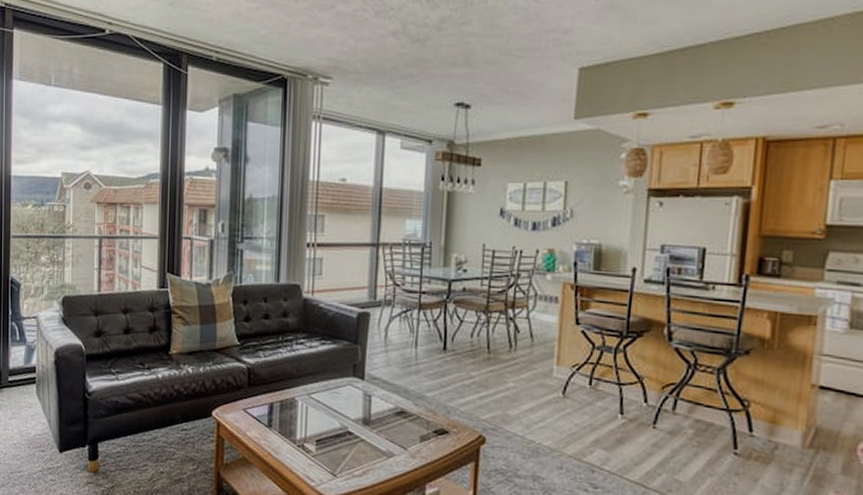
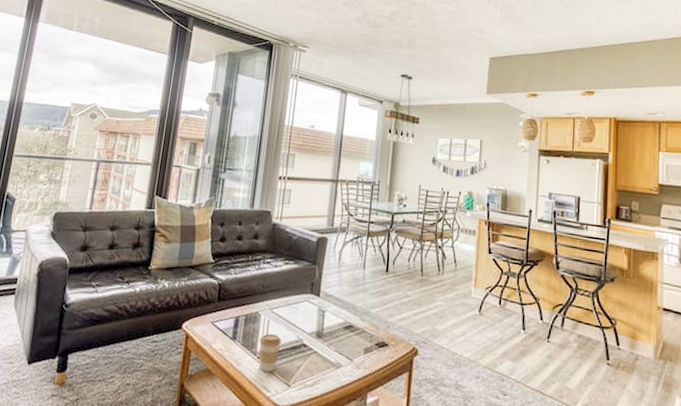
coffee cup: none [297,420,323,462] -> present [258,333,281,373]

